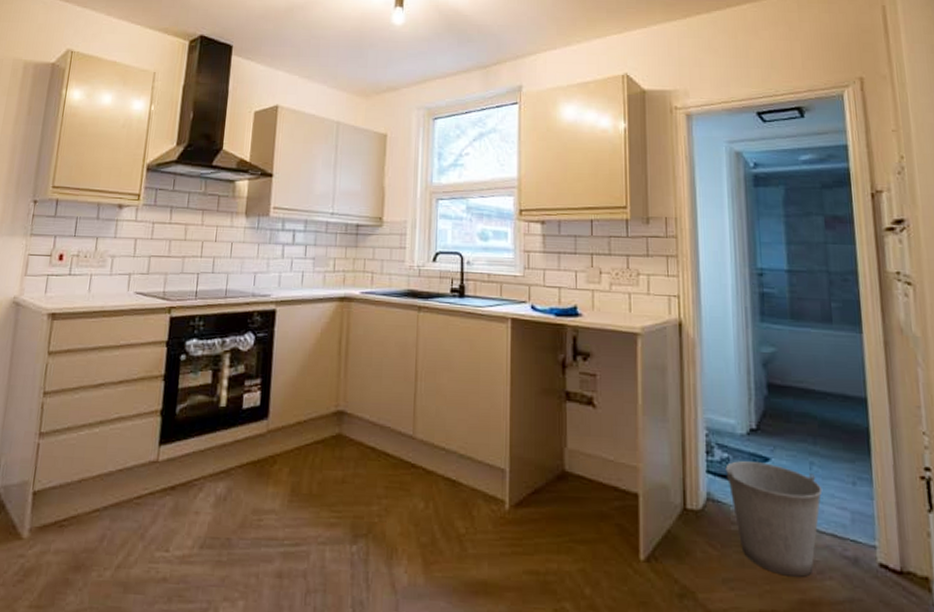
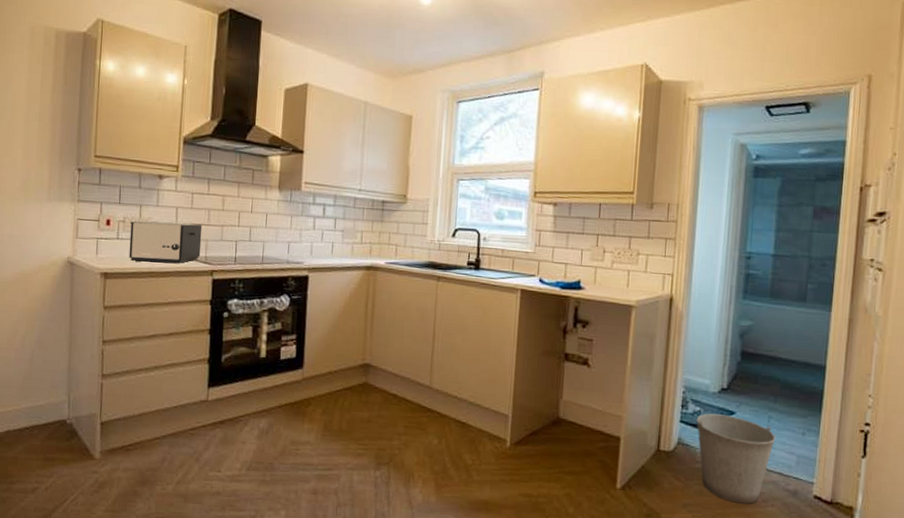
toaster: none [80,254,162,301] -> present [129,221,203,264]

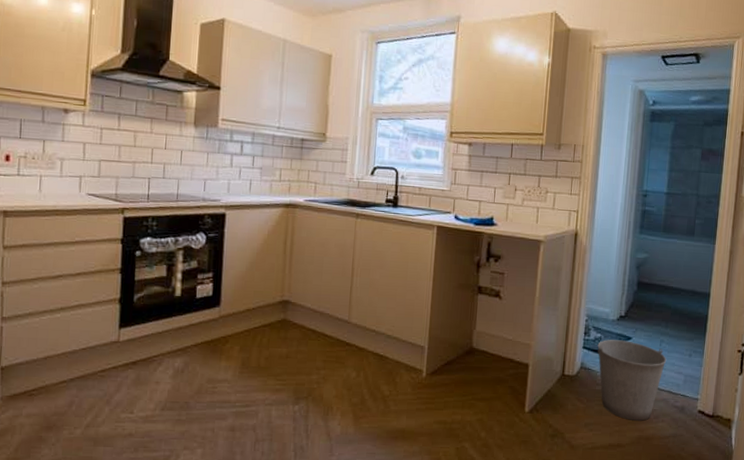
toaster: present [129,221,203,264] -> none [31,157,113,202]

